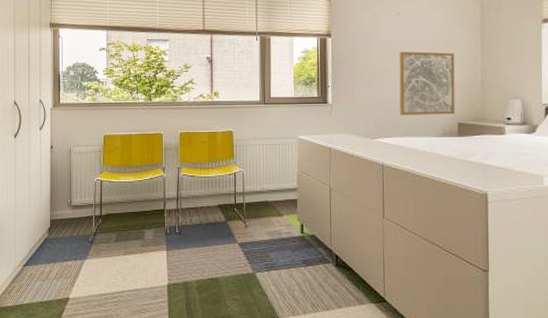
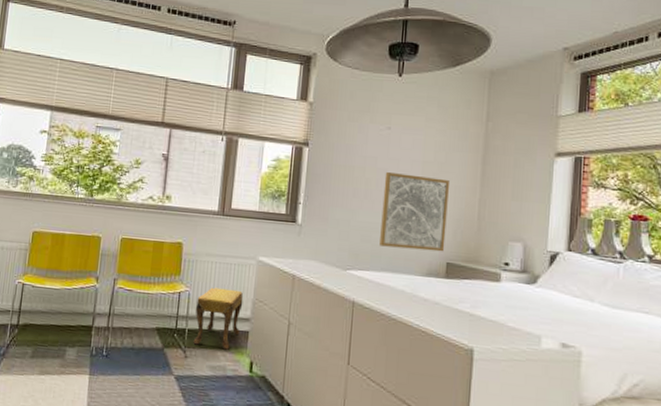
footstool: none [249,166,290,217] -> present [193,287,244,350]

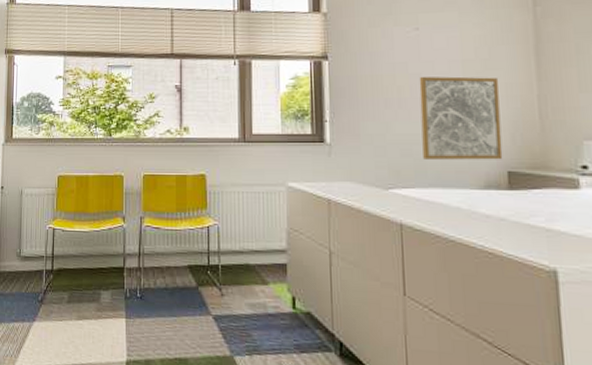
footstool: present [193,287,244,350] -> none [226,219,278,285]

